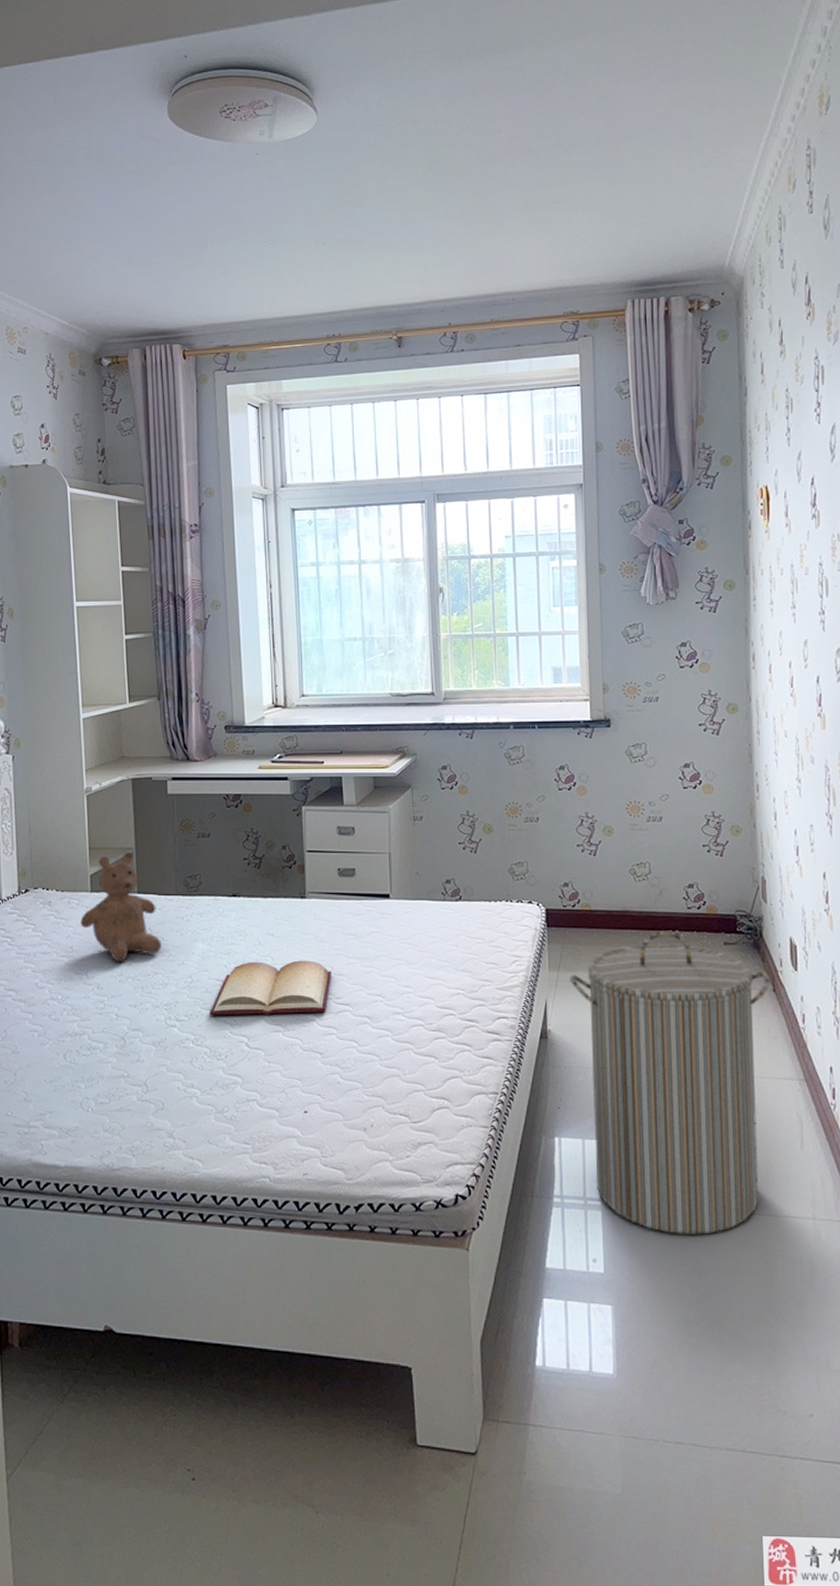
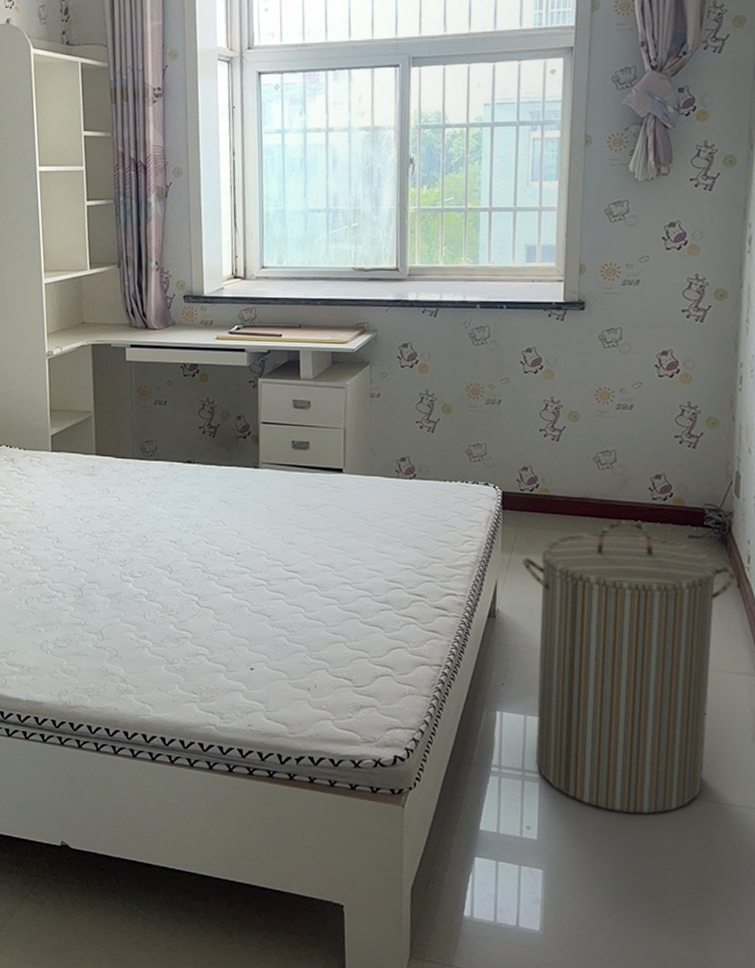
teddy bear: present [80,852,162,962] -> none [41,415,119,519]
bible: present [210,960,331,1016] -> none [162,526,282,578]

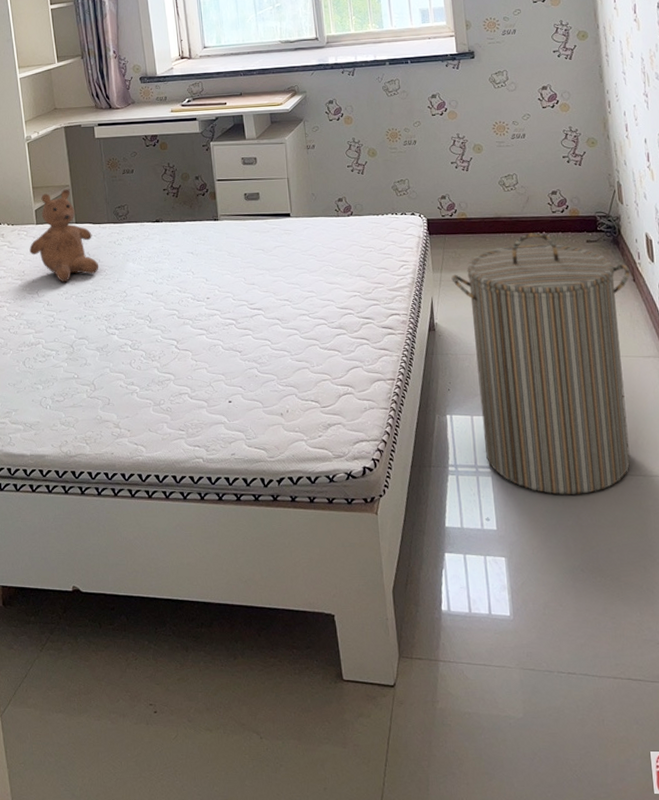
teddy bear: none [41,415,119,519] -> present [29,189,99,282]

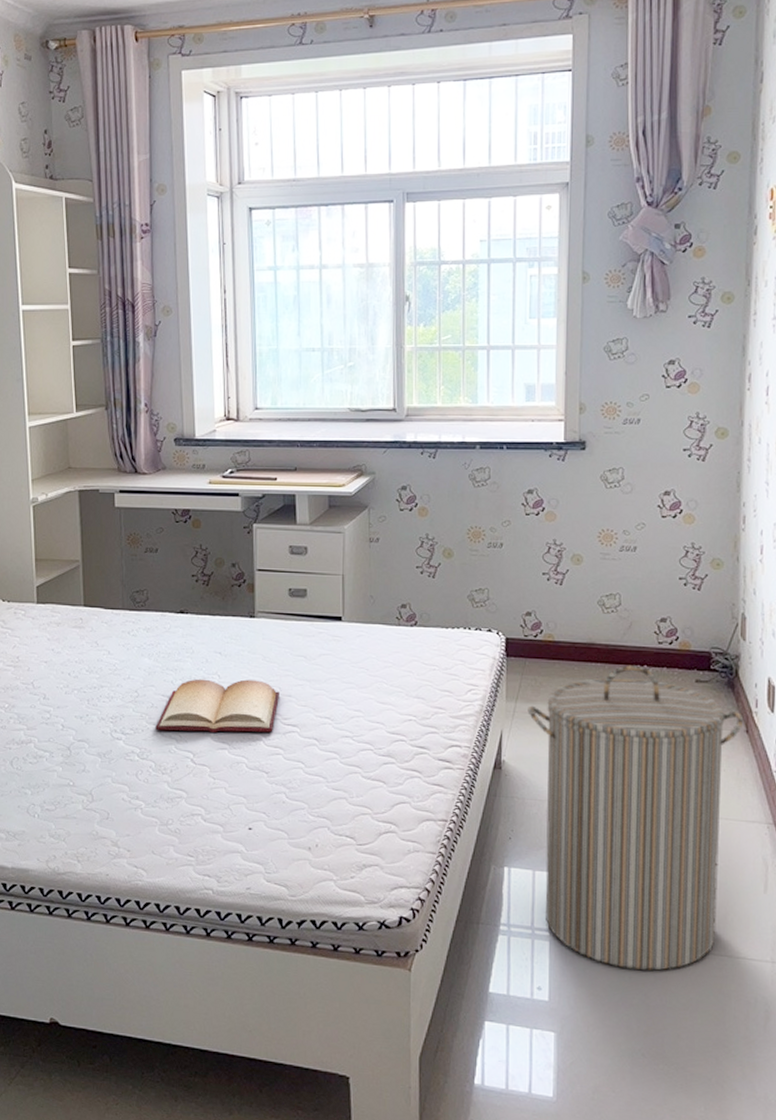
teddy bear: present [29,189,99,282] -> none [27,565,108,674]
bible: none [143,273,245,324] -> present [155,679,279,734]

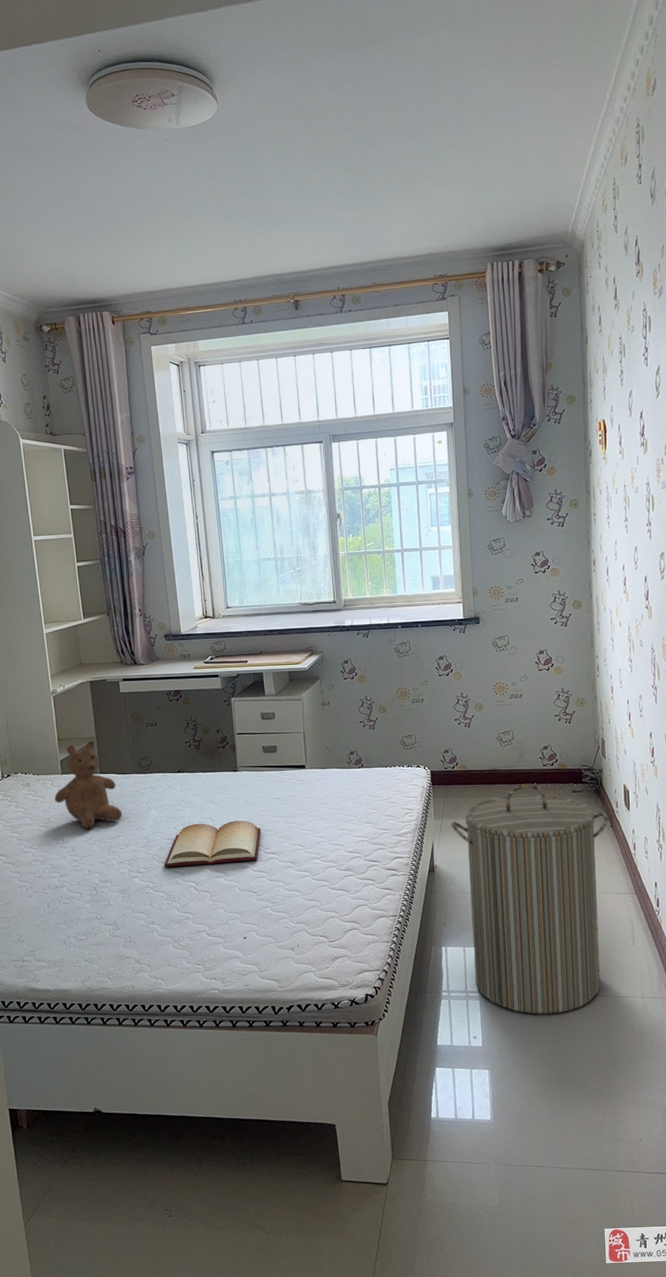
teddy bear: none [27,565,108,674] -> present [54,741,123,829]

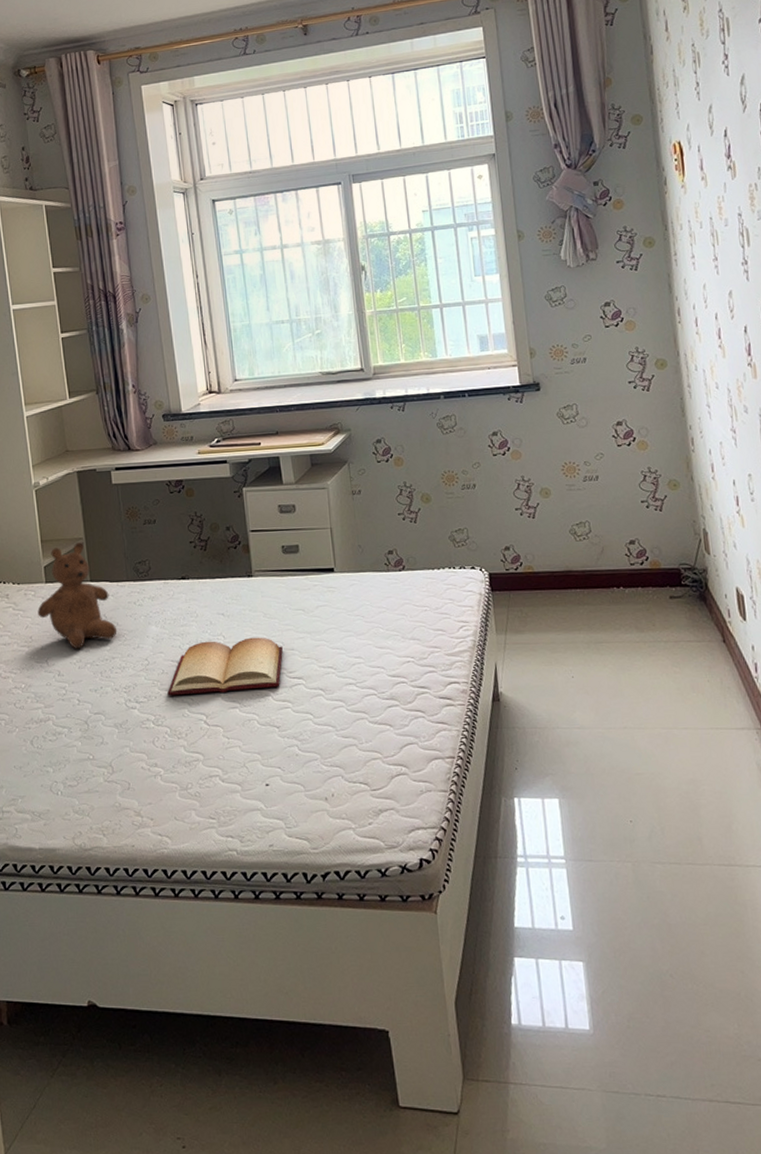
laundry hamper: present [451,783,609,1015] -> none [517,588,724,888]

